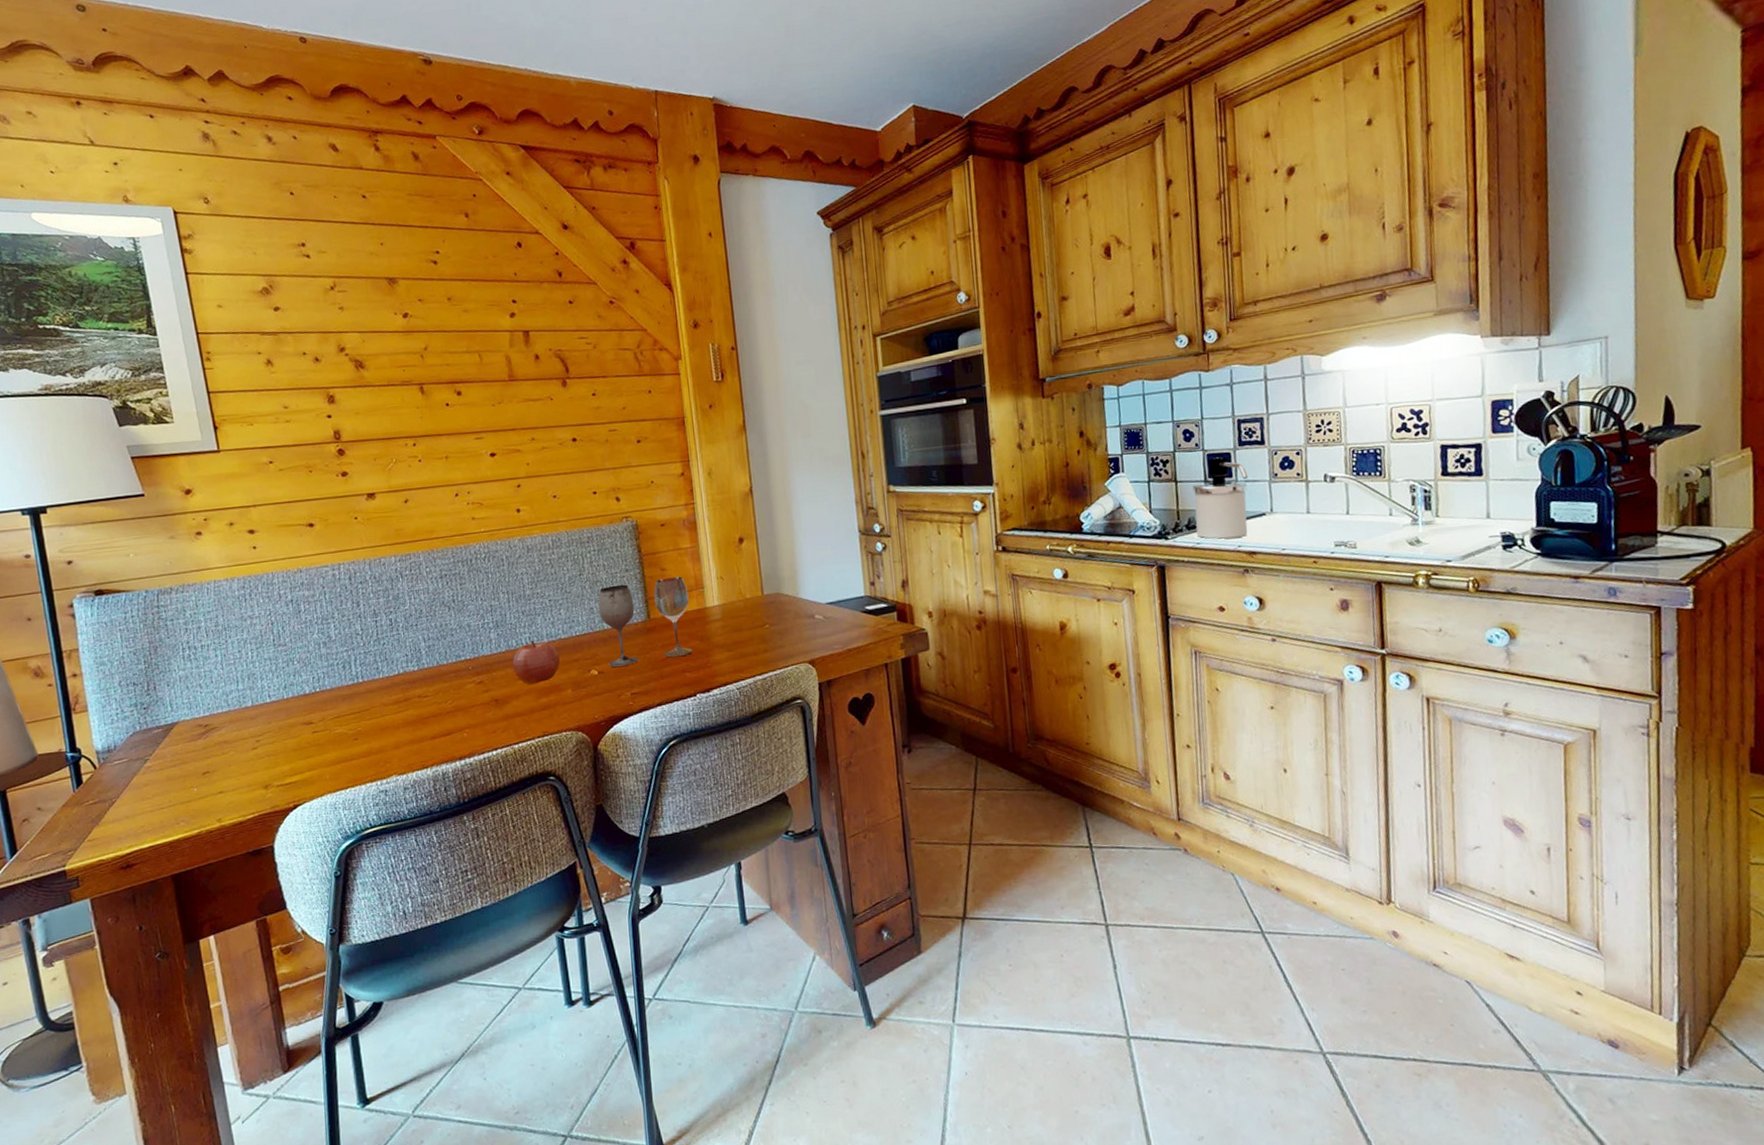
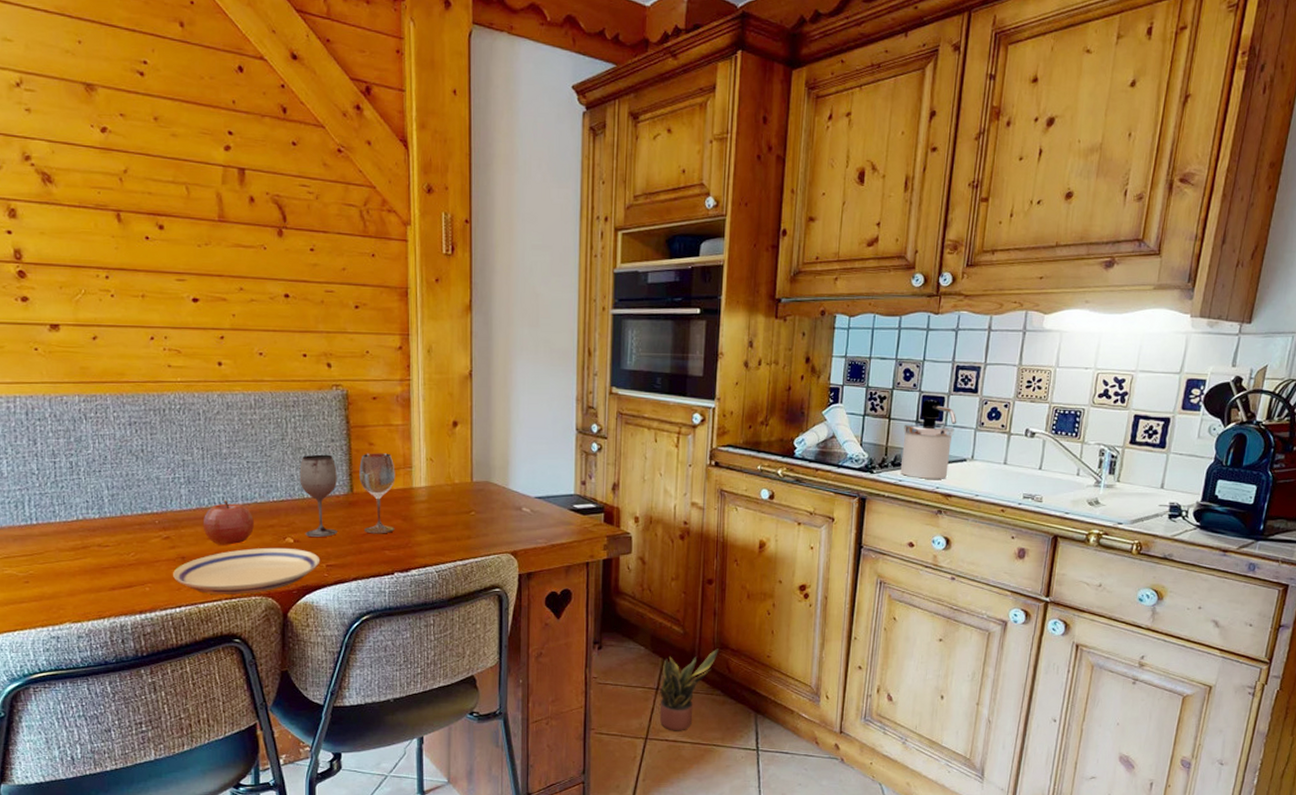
plate: none [488,680,625,734] -> present [173,547,321,596]
potted plant: none [977,740,1034,834] -> present [660,648,719,731]

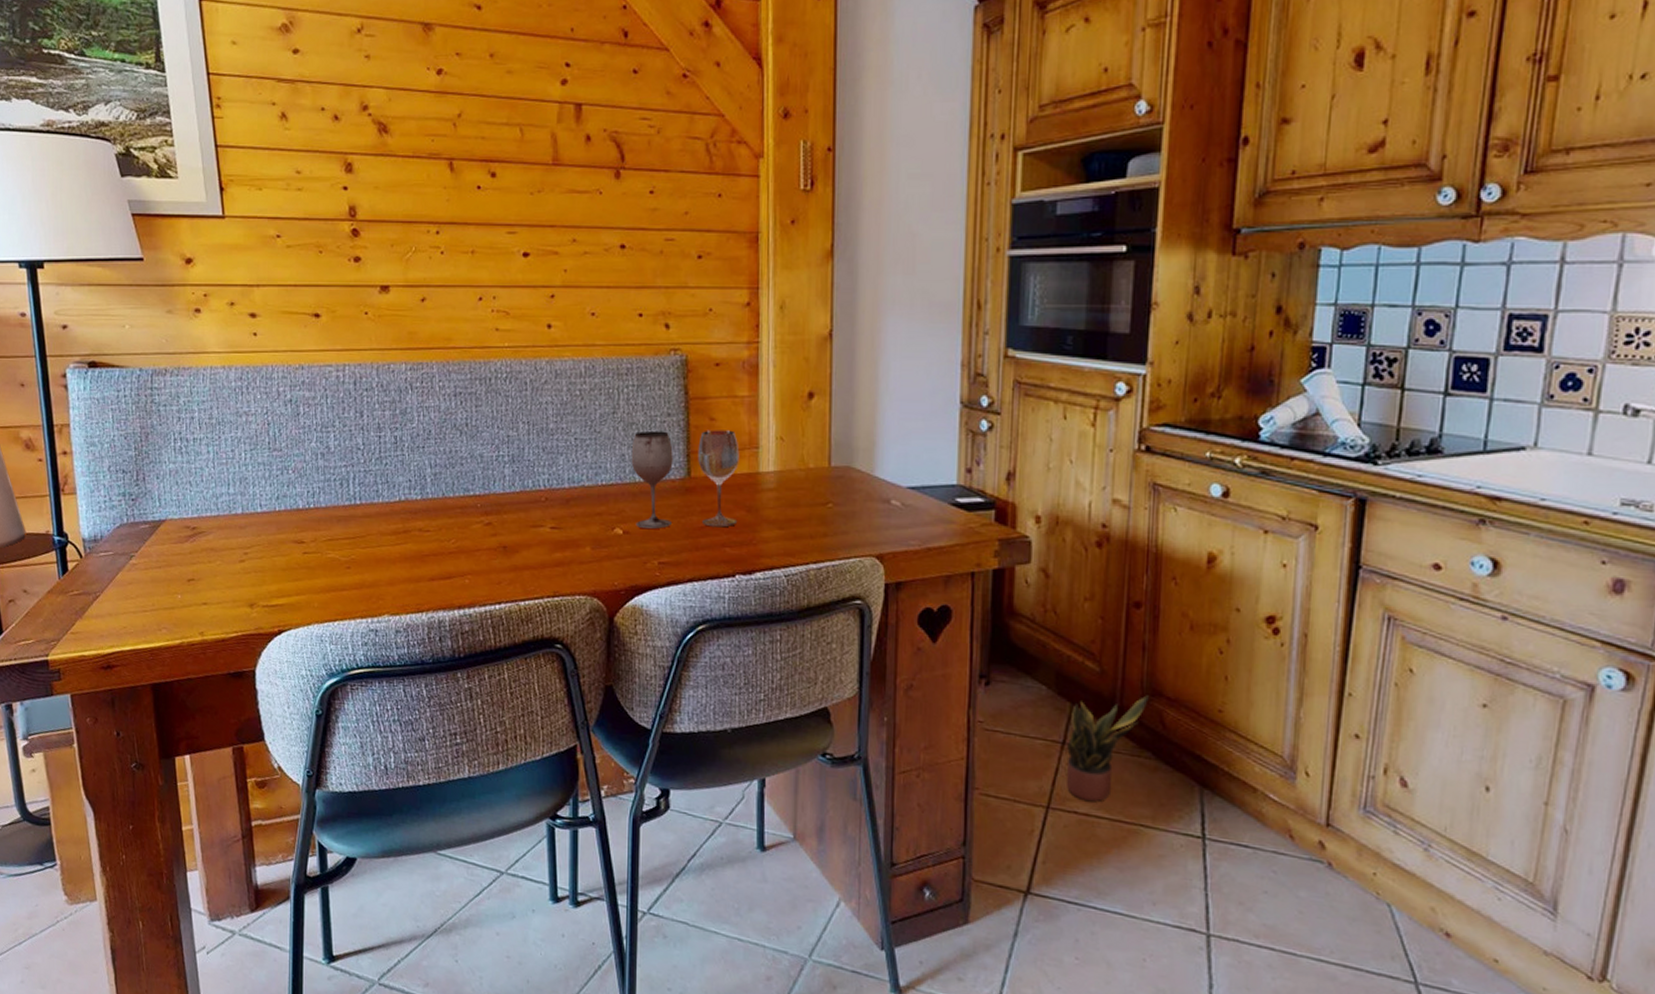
plate: present [173,547,321,596] -> none [494,539,652,593]
fruit: present [202,499,254,546] -> none [526,481,580,536]
soap dispenser: present [900,400,957,479] -> none [1419,362,1510,475]

